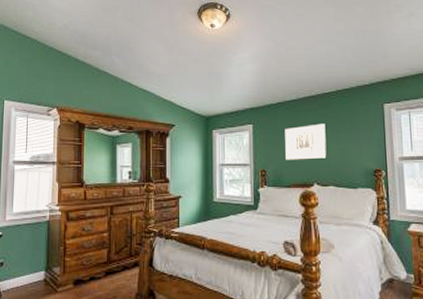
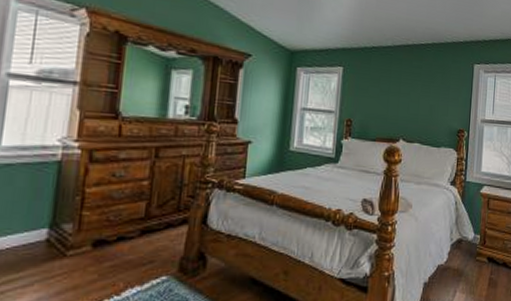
wall art: present [285,123,327,160] -> none [374,75,418,114]

